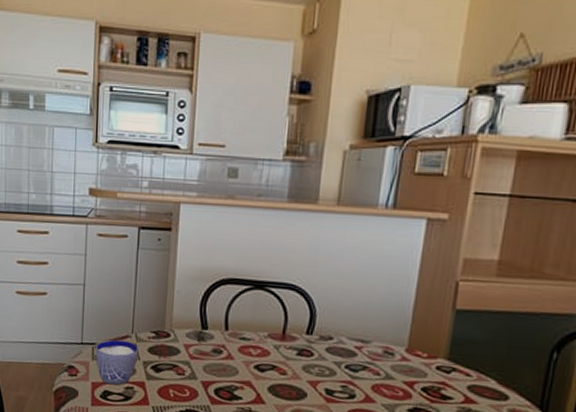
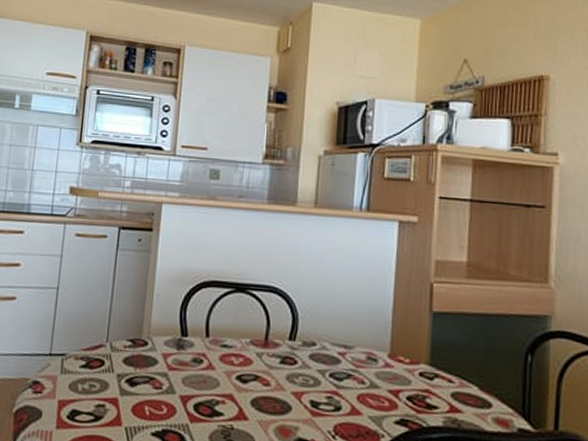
cup: present [95,339,139,386] -> none [64,349,114,404]

